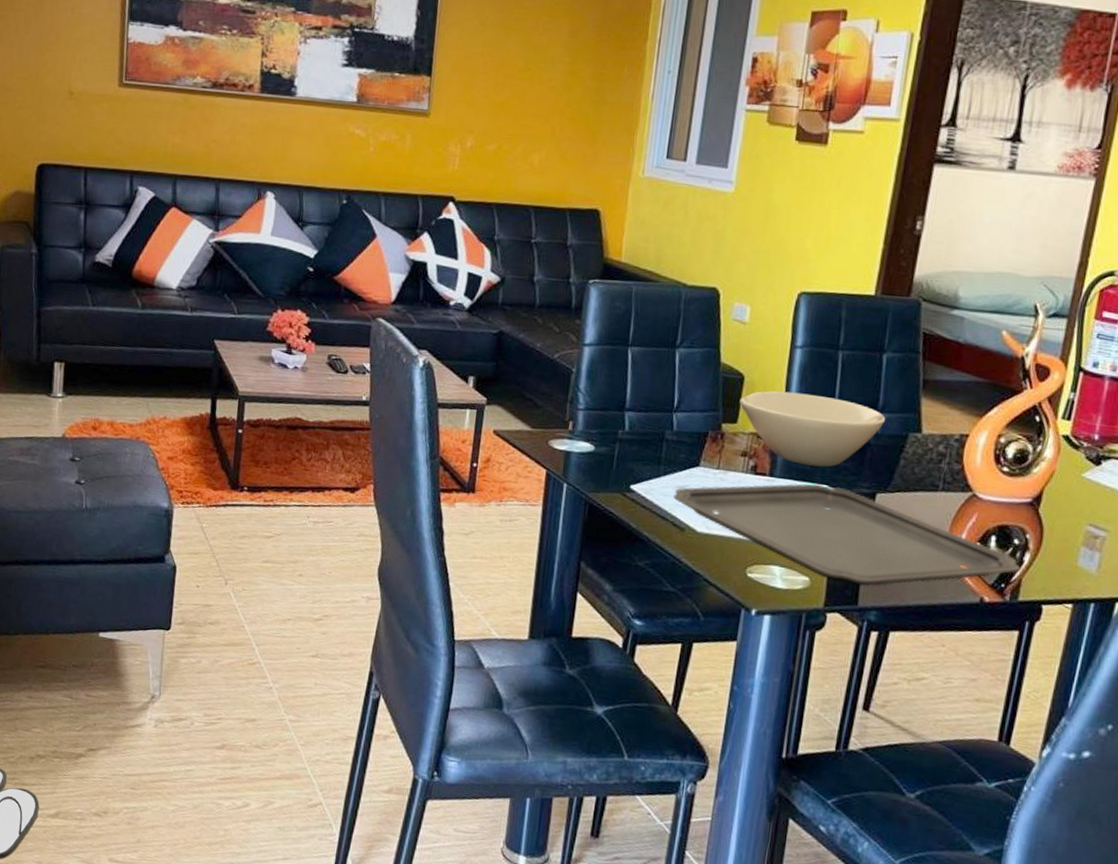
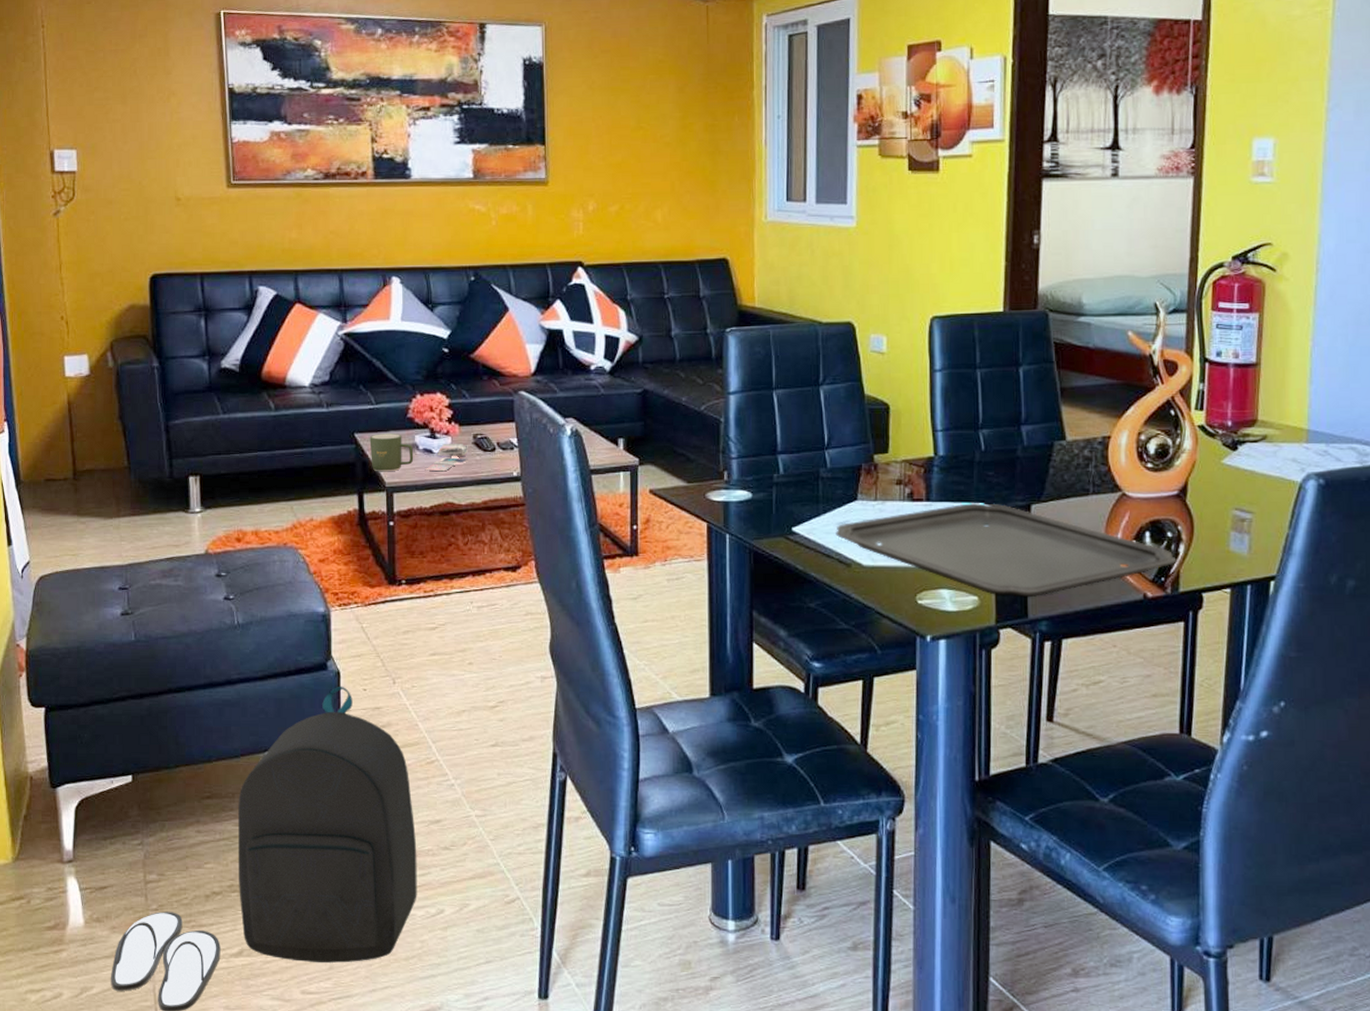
backpack: none [61,579,231,840] -> present [237,686,417,963]
mug: none [227,343,269,382] -> present [369,434,414,472]
magazine: none [277,360,323,388] -> present [425,444,469,472]
bowl: present [739,391,886,467] -> none [888,415,1031,486]

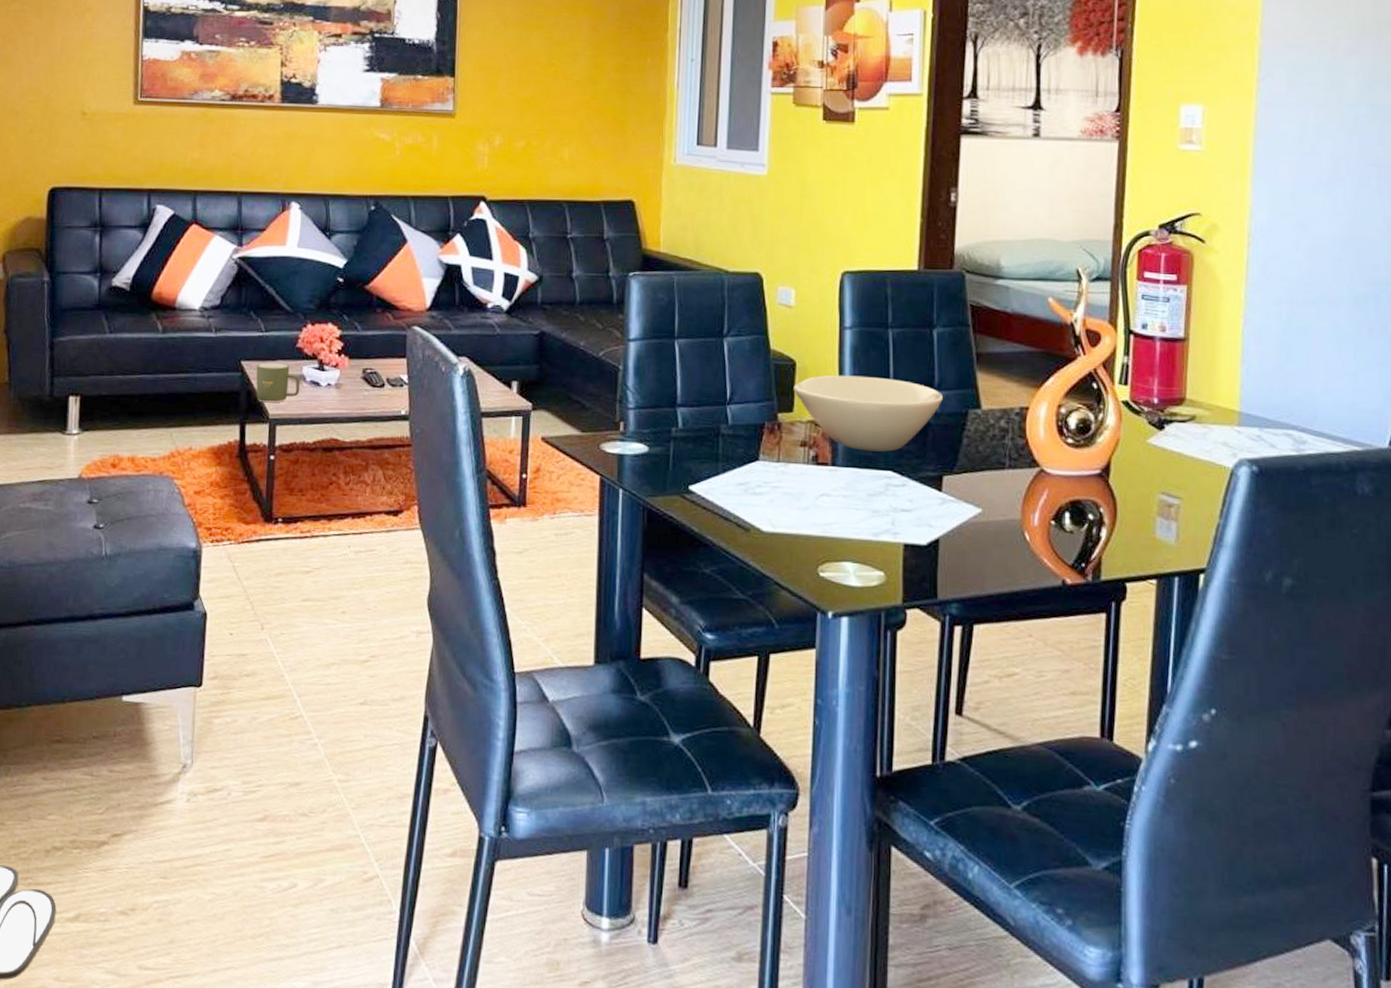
backpack: present [237,686,417,963] -> none [81,628,273,937]
magazine: present [425,444,469,472] -> none [310,377,358,406]
tray: present [836,502,1177,598] -> none [735,469,1099,577]
bowl: none [888,415,1031,486] -> present [793,375,944,452]

